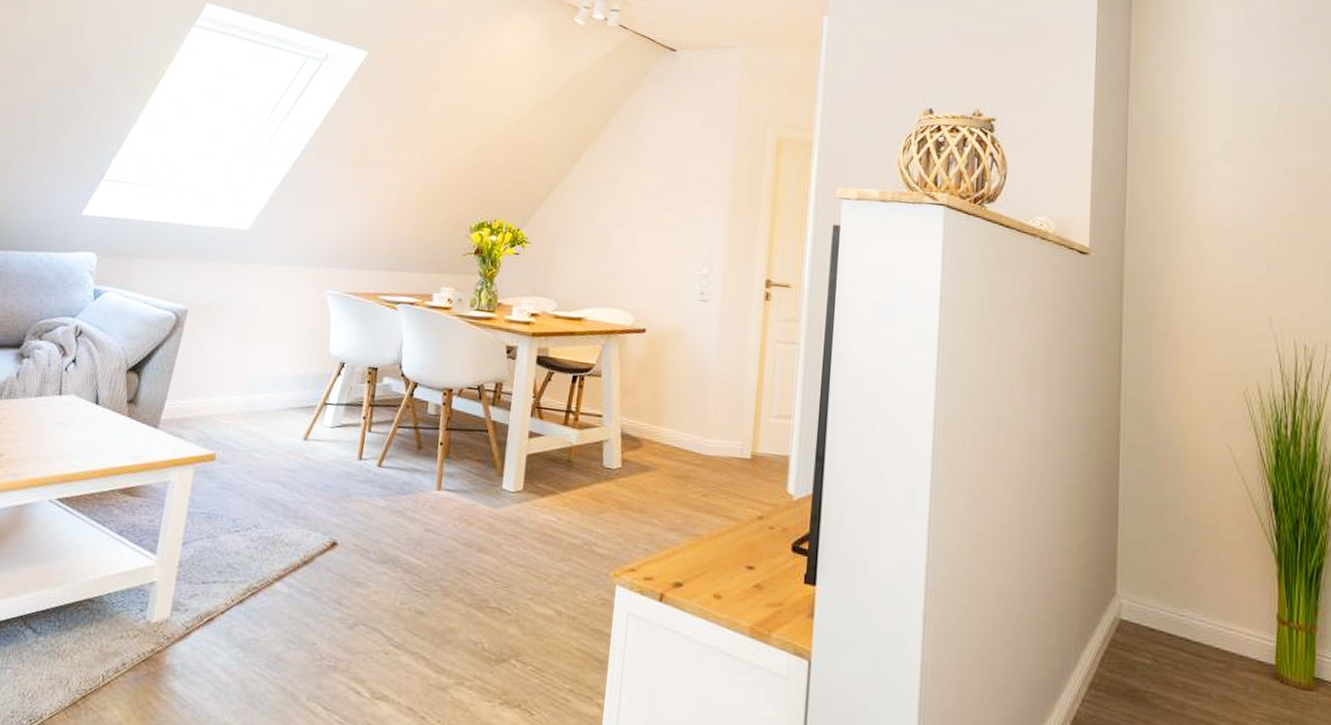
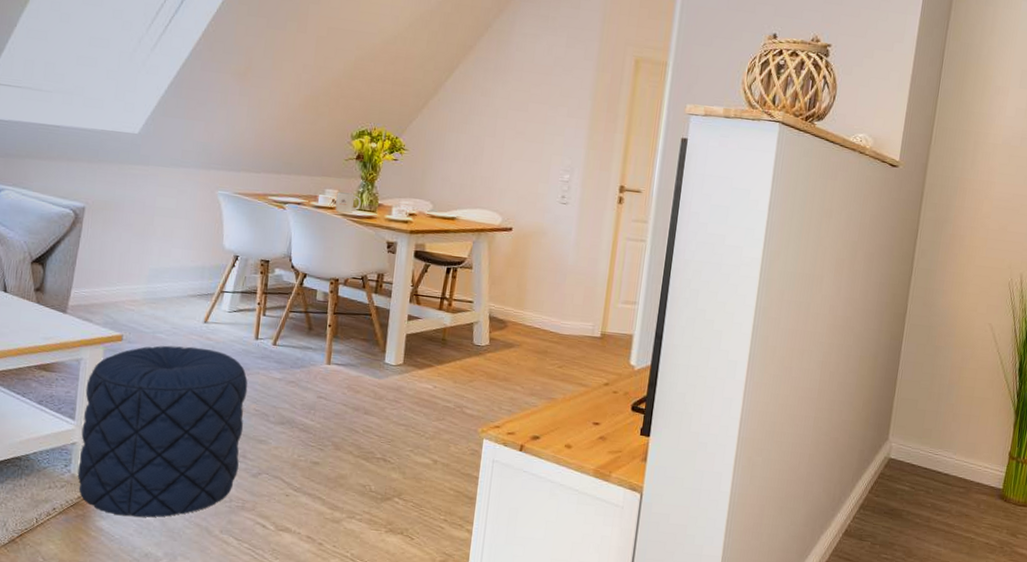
pouf: none [152,466,348,678] -> present [77,345,248,517]

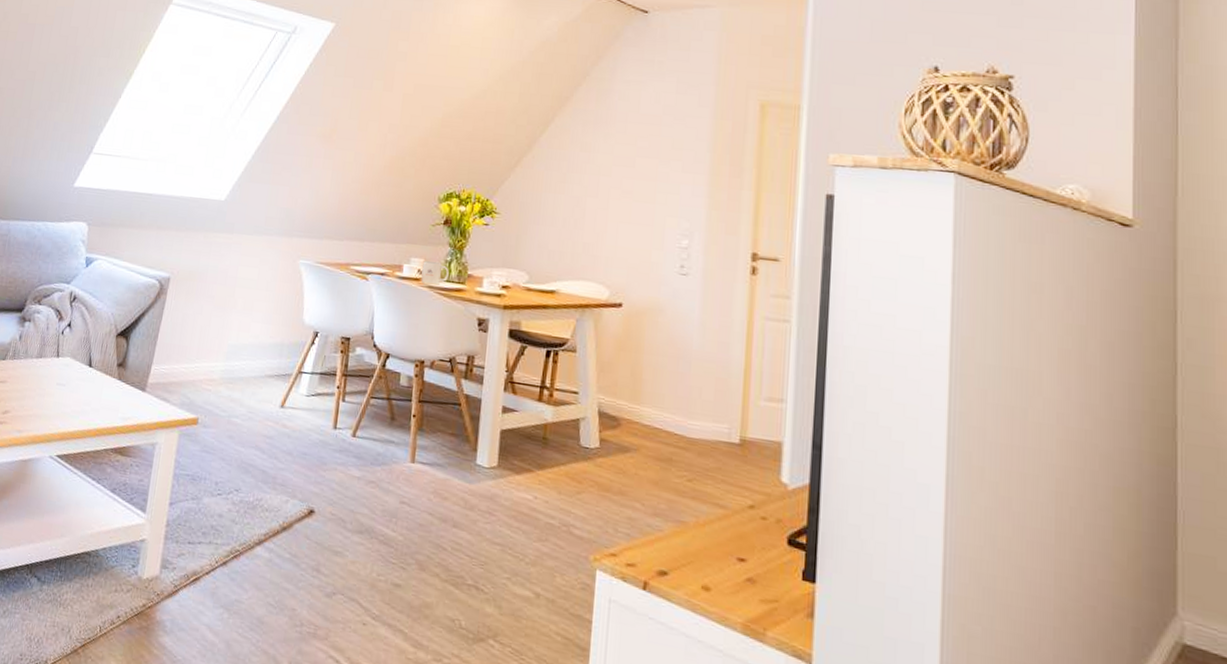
pouf: present [77,345,248,517] -> none [144,432,324,638]

